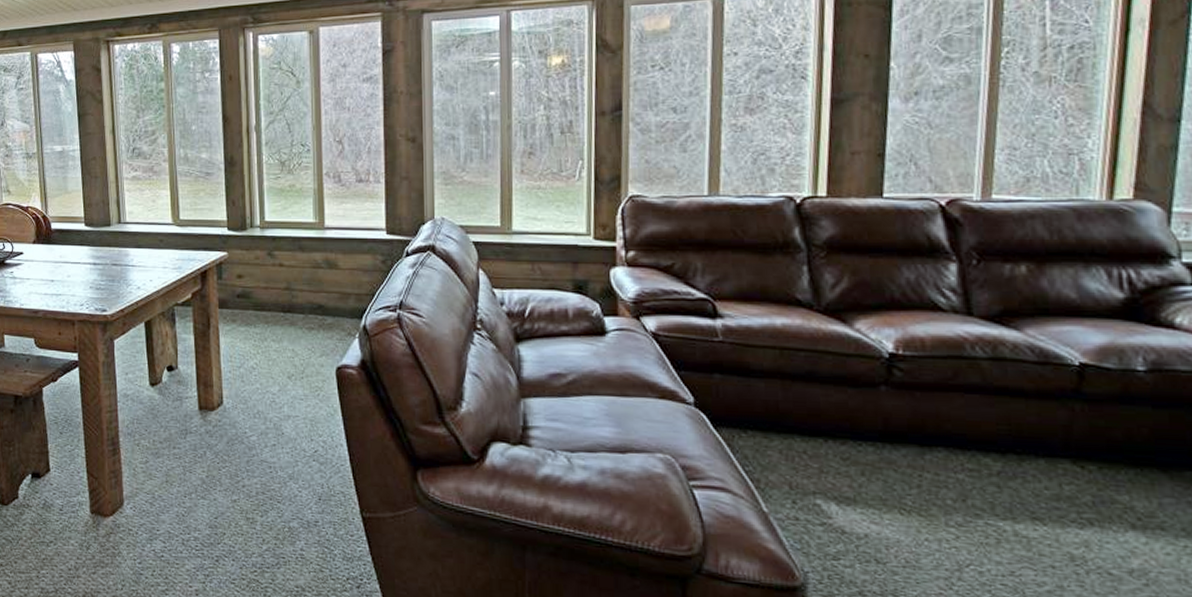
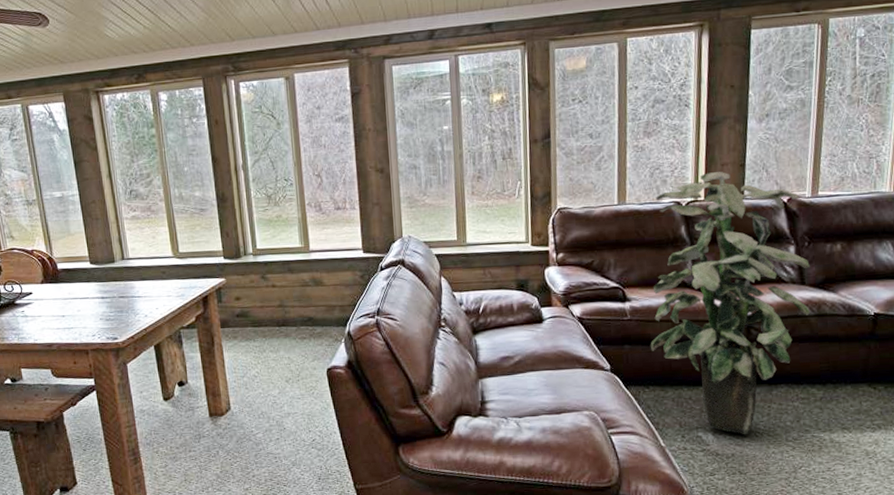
indoor plant: none [749,162,980,510] -> present [650,172,810,434]

